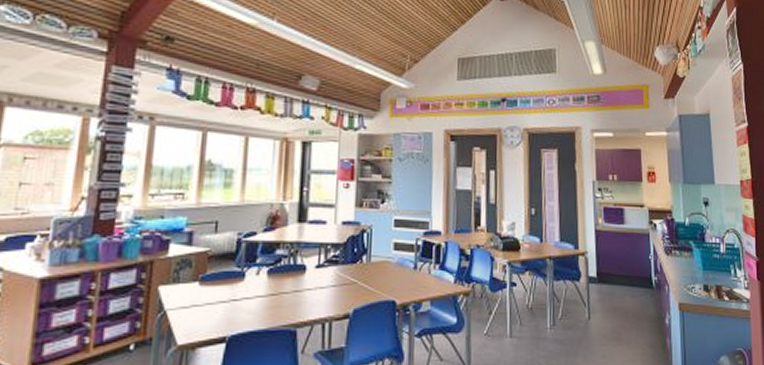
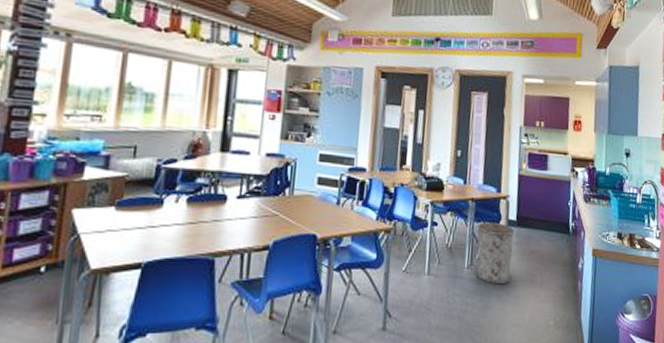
trash can: none [558,281,595,345] -> present [477,222,514,285]

